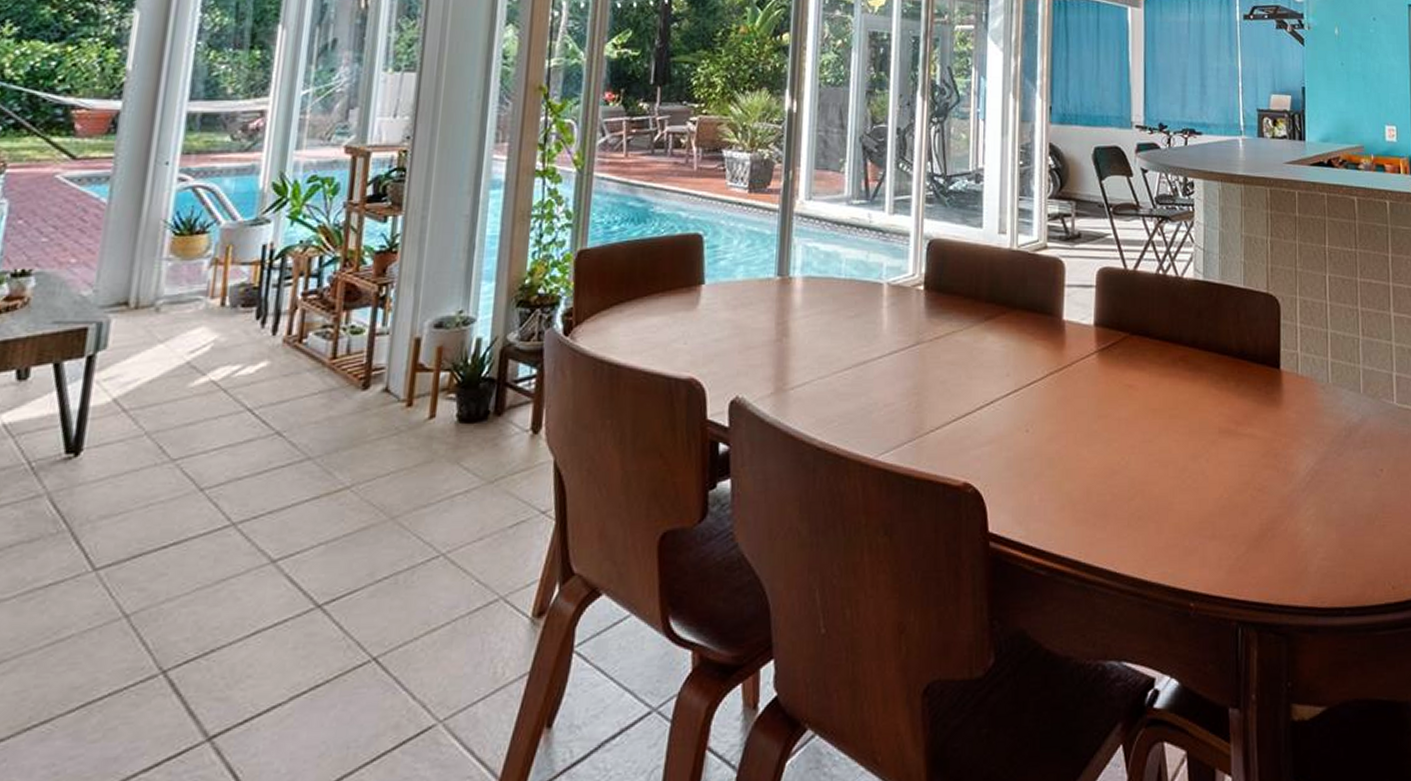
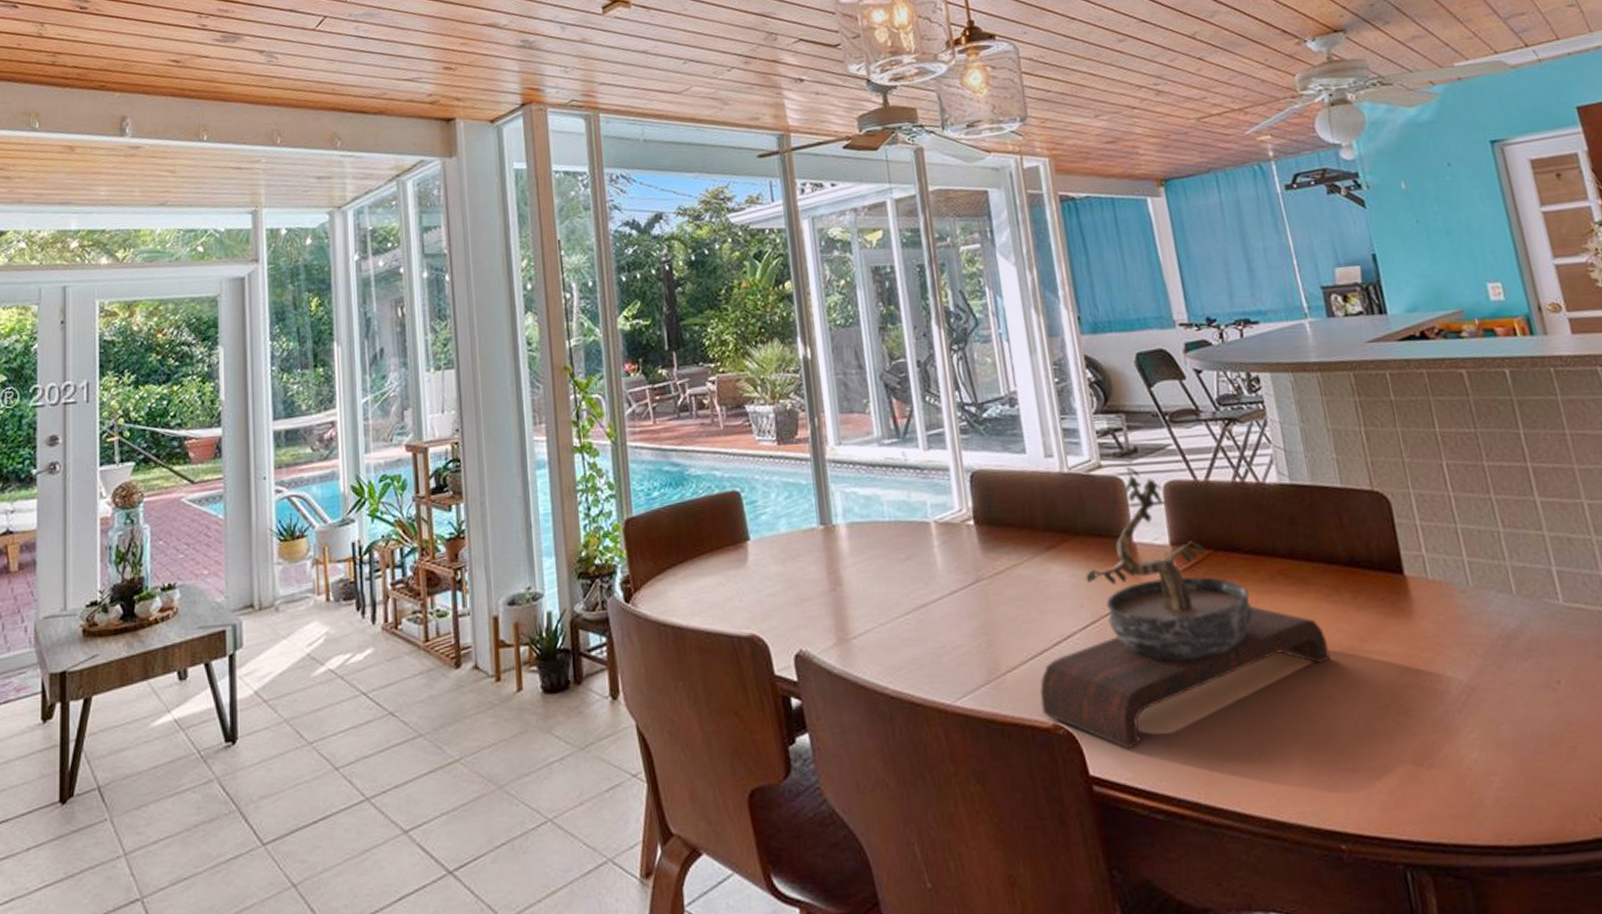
bonsai tree: none [956,251,1210,510] -> present [1039,467,1331,750]

